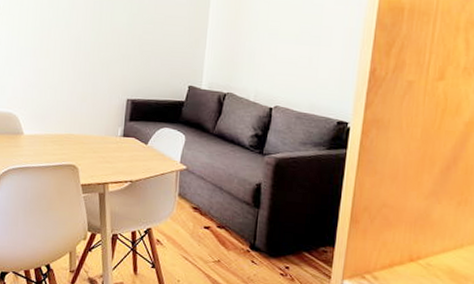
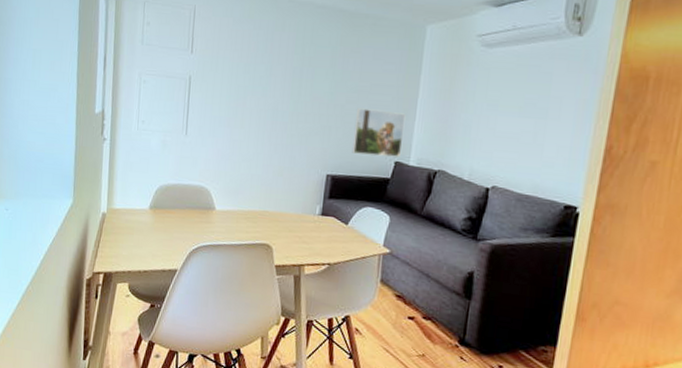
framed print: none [149,38,197,82] -> present [352,108,406,157]

